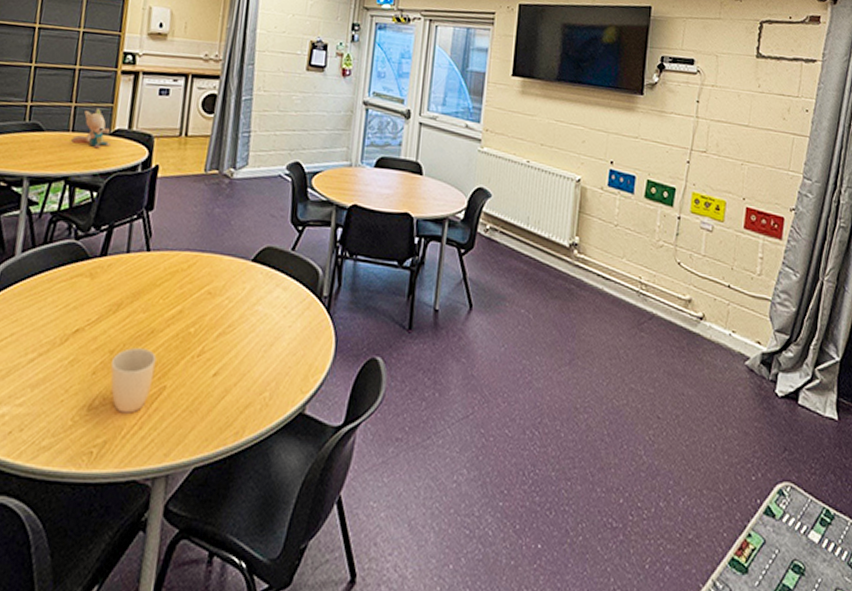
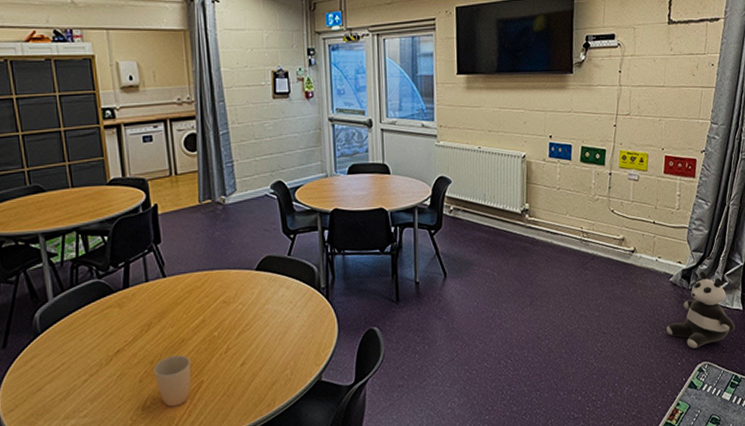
toy animal: present [71,107,110,149] -> none [73,162,109,199]
stuffed animal: none [739,358,827,462] -> present [667,270,735,349]

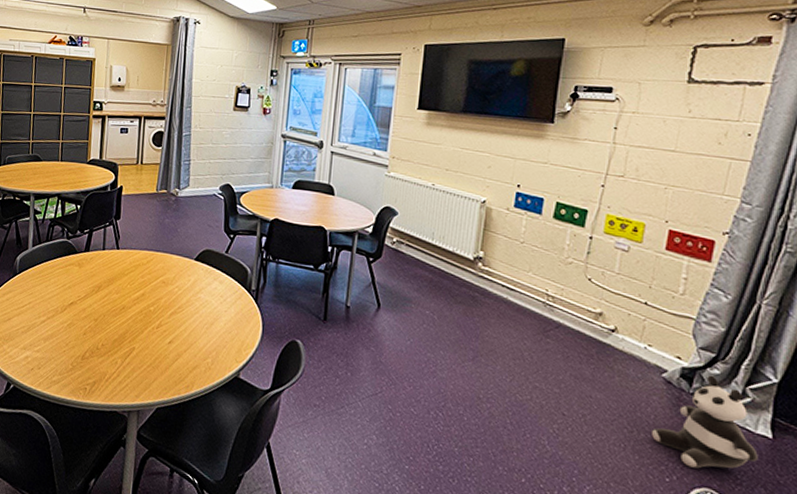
cup: present [152,355,192,407] -> none [95,318,127,365]

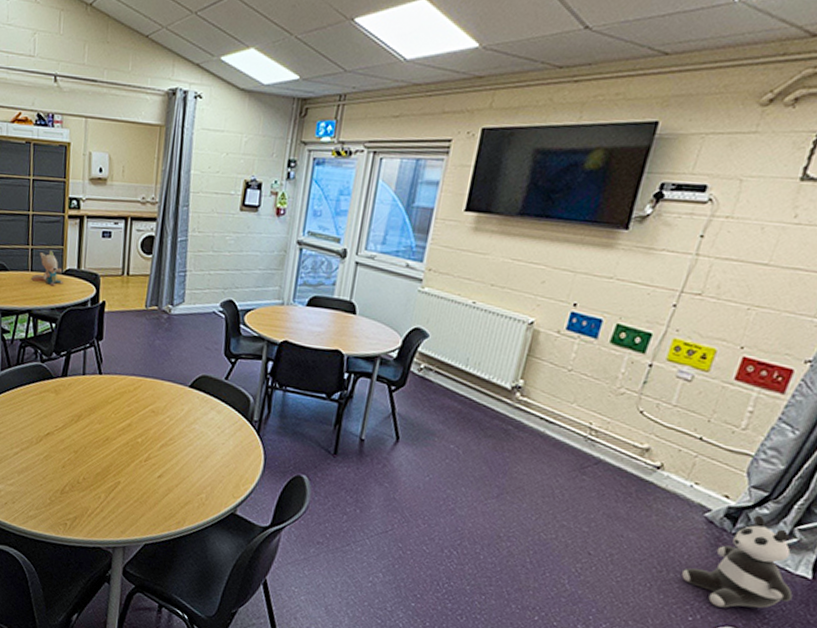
toy animal: none [61,143,88,174] -> present [31,249,63,286]

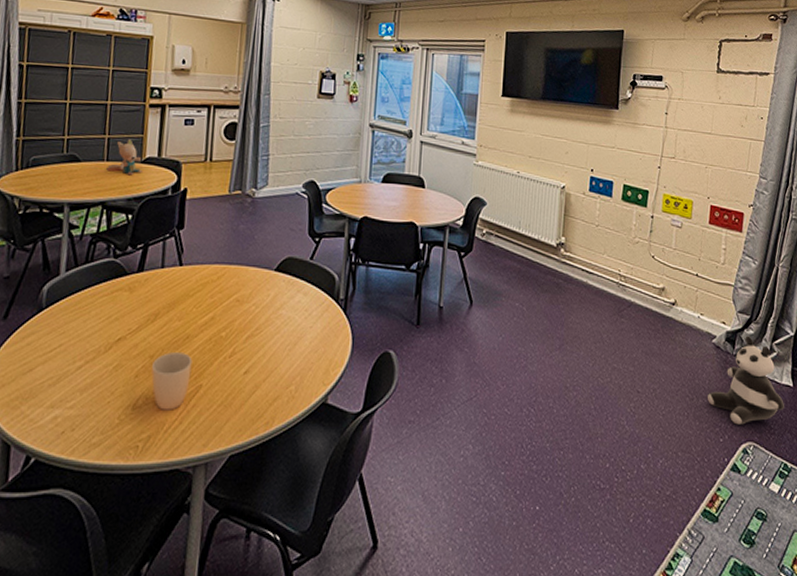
cup: none [75,450,112,499] -> present [151,352,193,410]

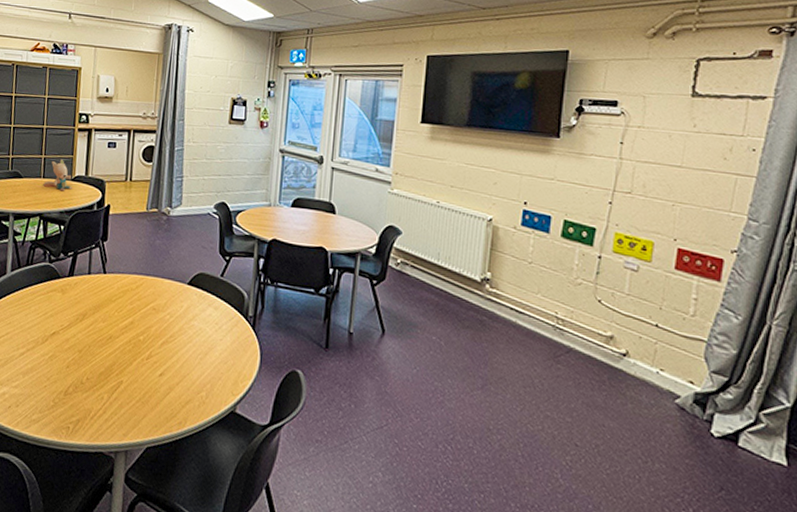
cup: present [151,352,193,410] -> none [79,349,115,400]
stuffed animal: present [708,335,784,425] -> none [667,400,774,500]

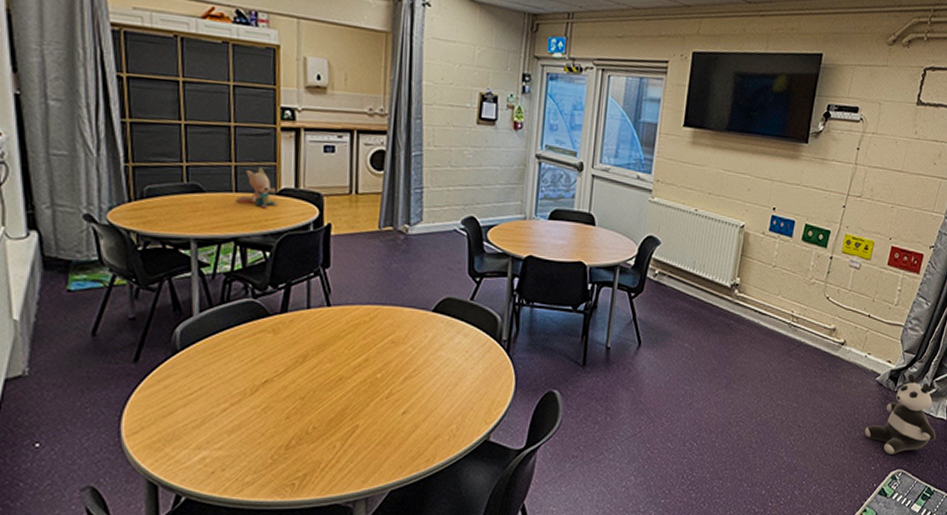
stuffed animal: none [667,400,774,500] -> present [865,373,936,454]

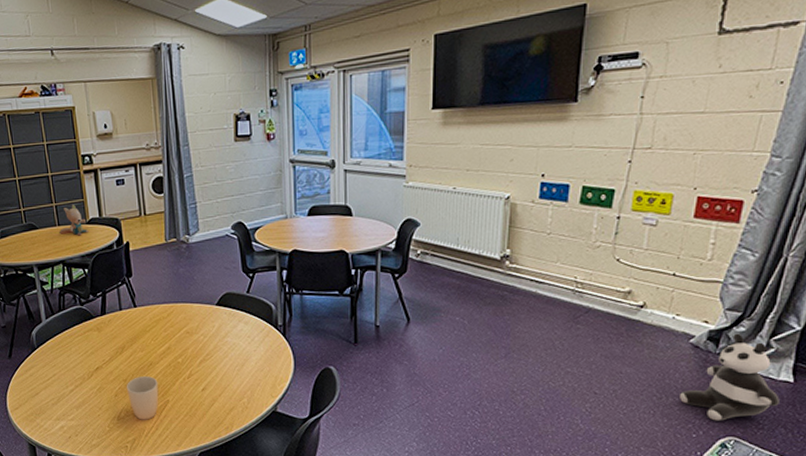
cup: none [302,394,347,450] -> present [126,376,159,420]

